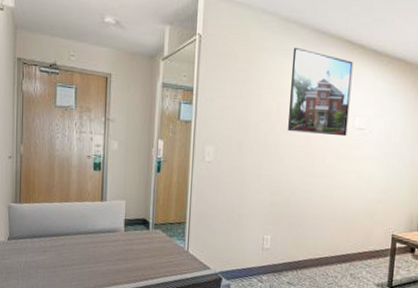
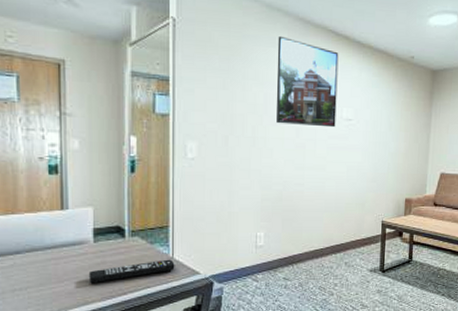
remote control: none [118,252,189,267] -> present [88,259,175,283]

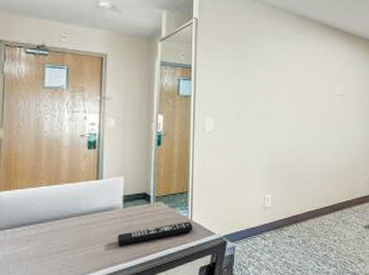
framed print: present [276,35,339,128] -> none [280,29,331,102]

